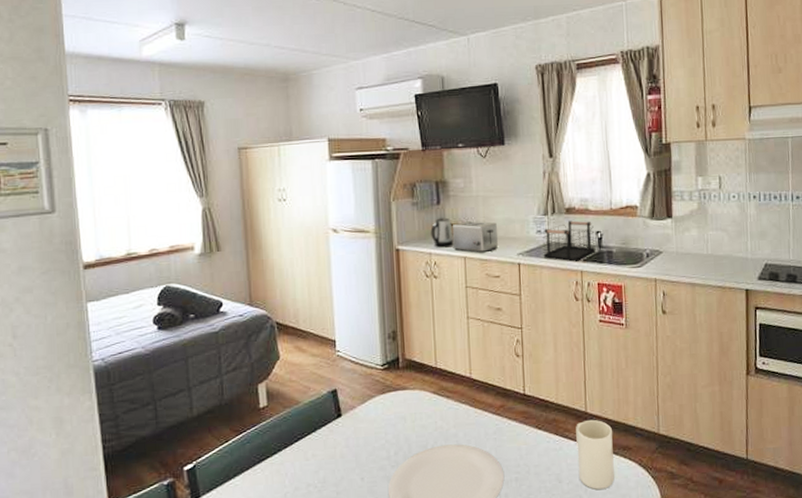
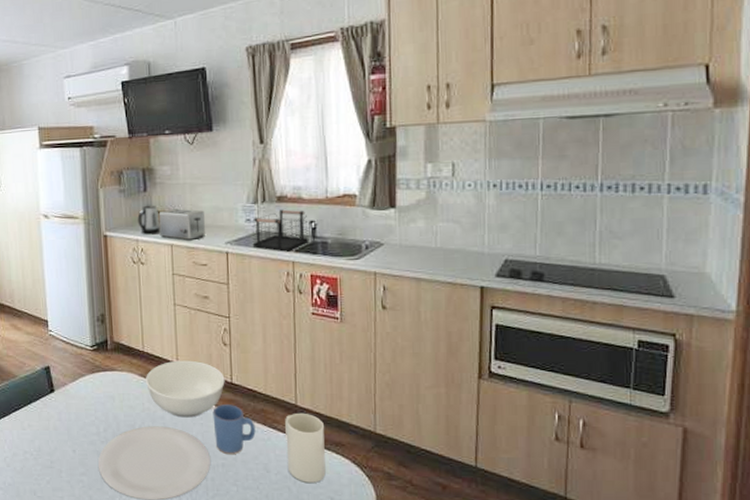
bowl: none [439,374,518,434] -> present [146,360,225,418]
mug: none [506,415,548,467] -> present [212,403,256,454]

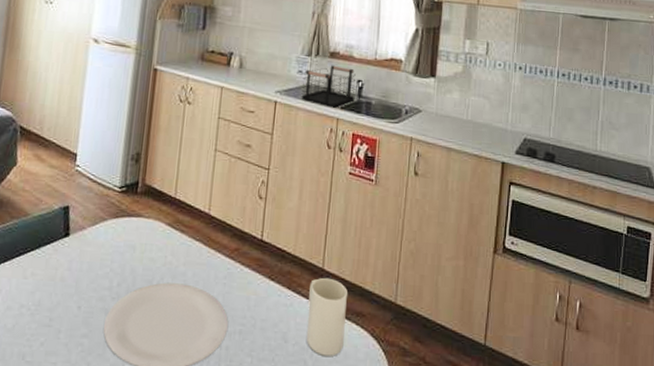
kettle: present [137,205,161,235] -> none [191,43,215,75]
bowl: present [146,360,225,418] -> none [172,211,256,276]
toaster: present [158,208,206,242] -> none [211,50,259,87]
mug: present [212,403,256,454] -> none [236,262,280,320]

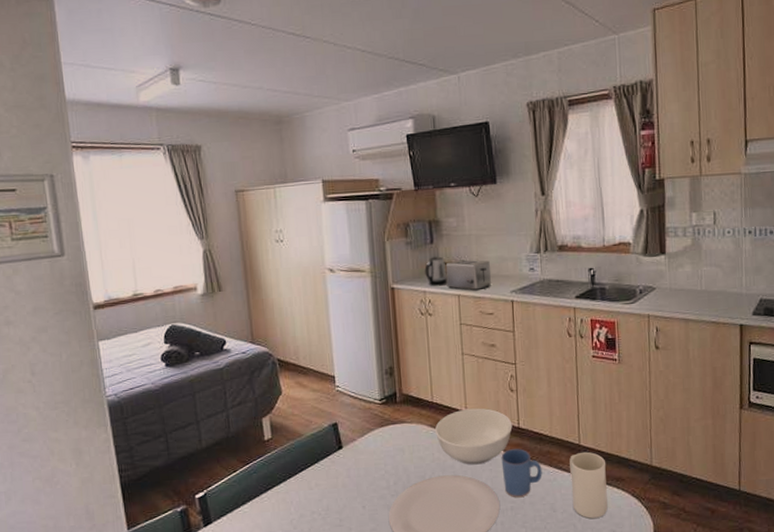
bowl: none [172,211,256,276] -> present [435,408,513,465]
kettle: none [191,43,215,75] -> present [424,256,448,287]
toaster: none [211,50,259,87] -> present [445,259,492,292]
mug: none [236,262,280,320] -> present [501,448,542,497]
dish rack: present [301,65,356,108] -> none [535,258,589,299]

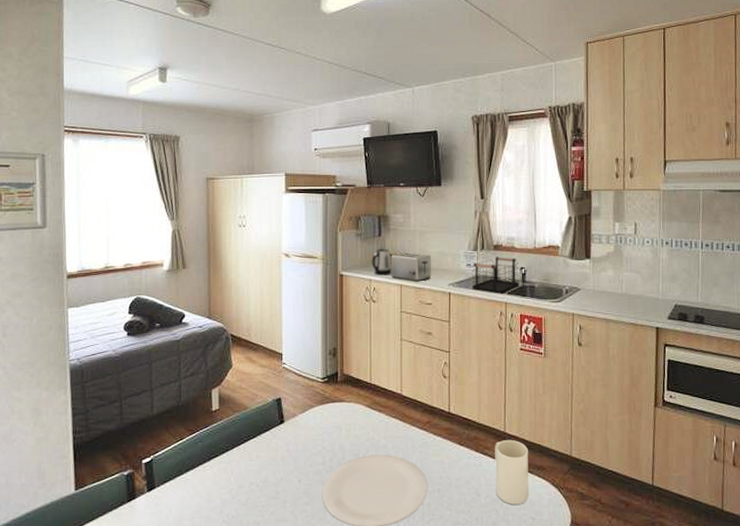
bowl: present [435,408,513,465] -> none [372,391,443,446]
mug: present [501,448,542,497] -> none [431,432,469,480]
dish rack: none [535,258,589,299] -> present [471,256,520,294]

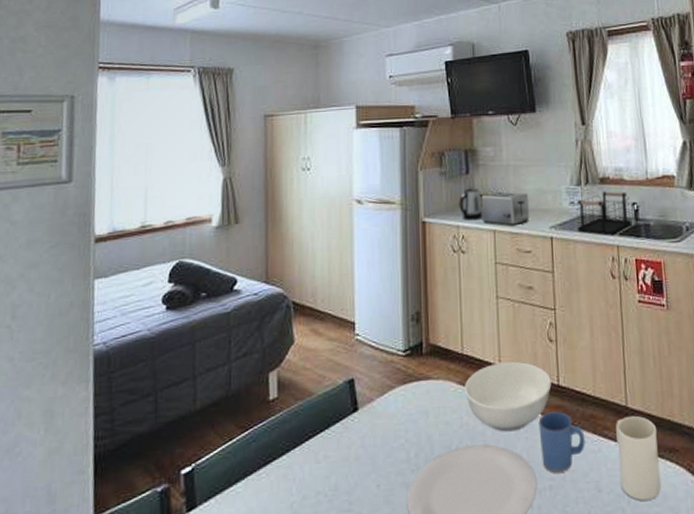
bowl: none [372,391,443,446] -> present [465,361,552,432]
mug: none [431,432,469,480] -> present [538,410,585,473]

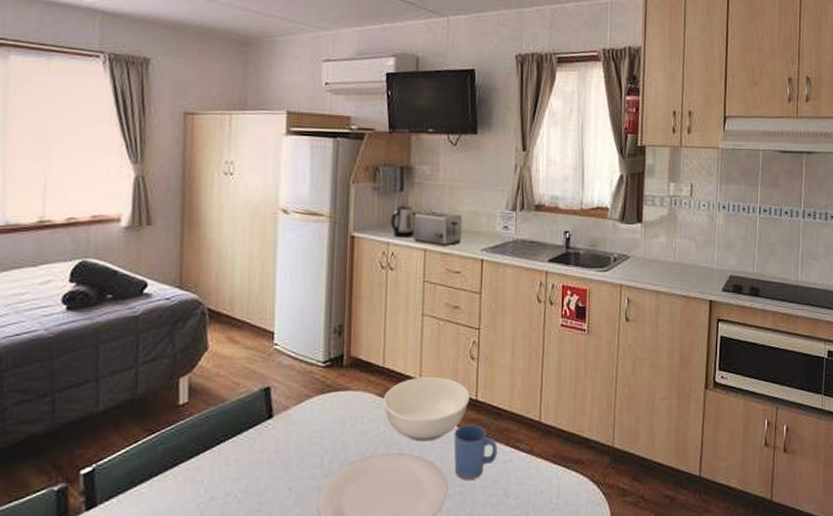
dish rack: present [575,191,633,236] -> none [508,218,563,261]
cup: present [616,415,661,501] -> none [527,430,567,506]

